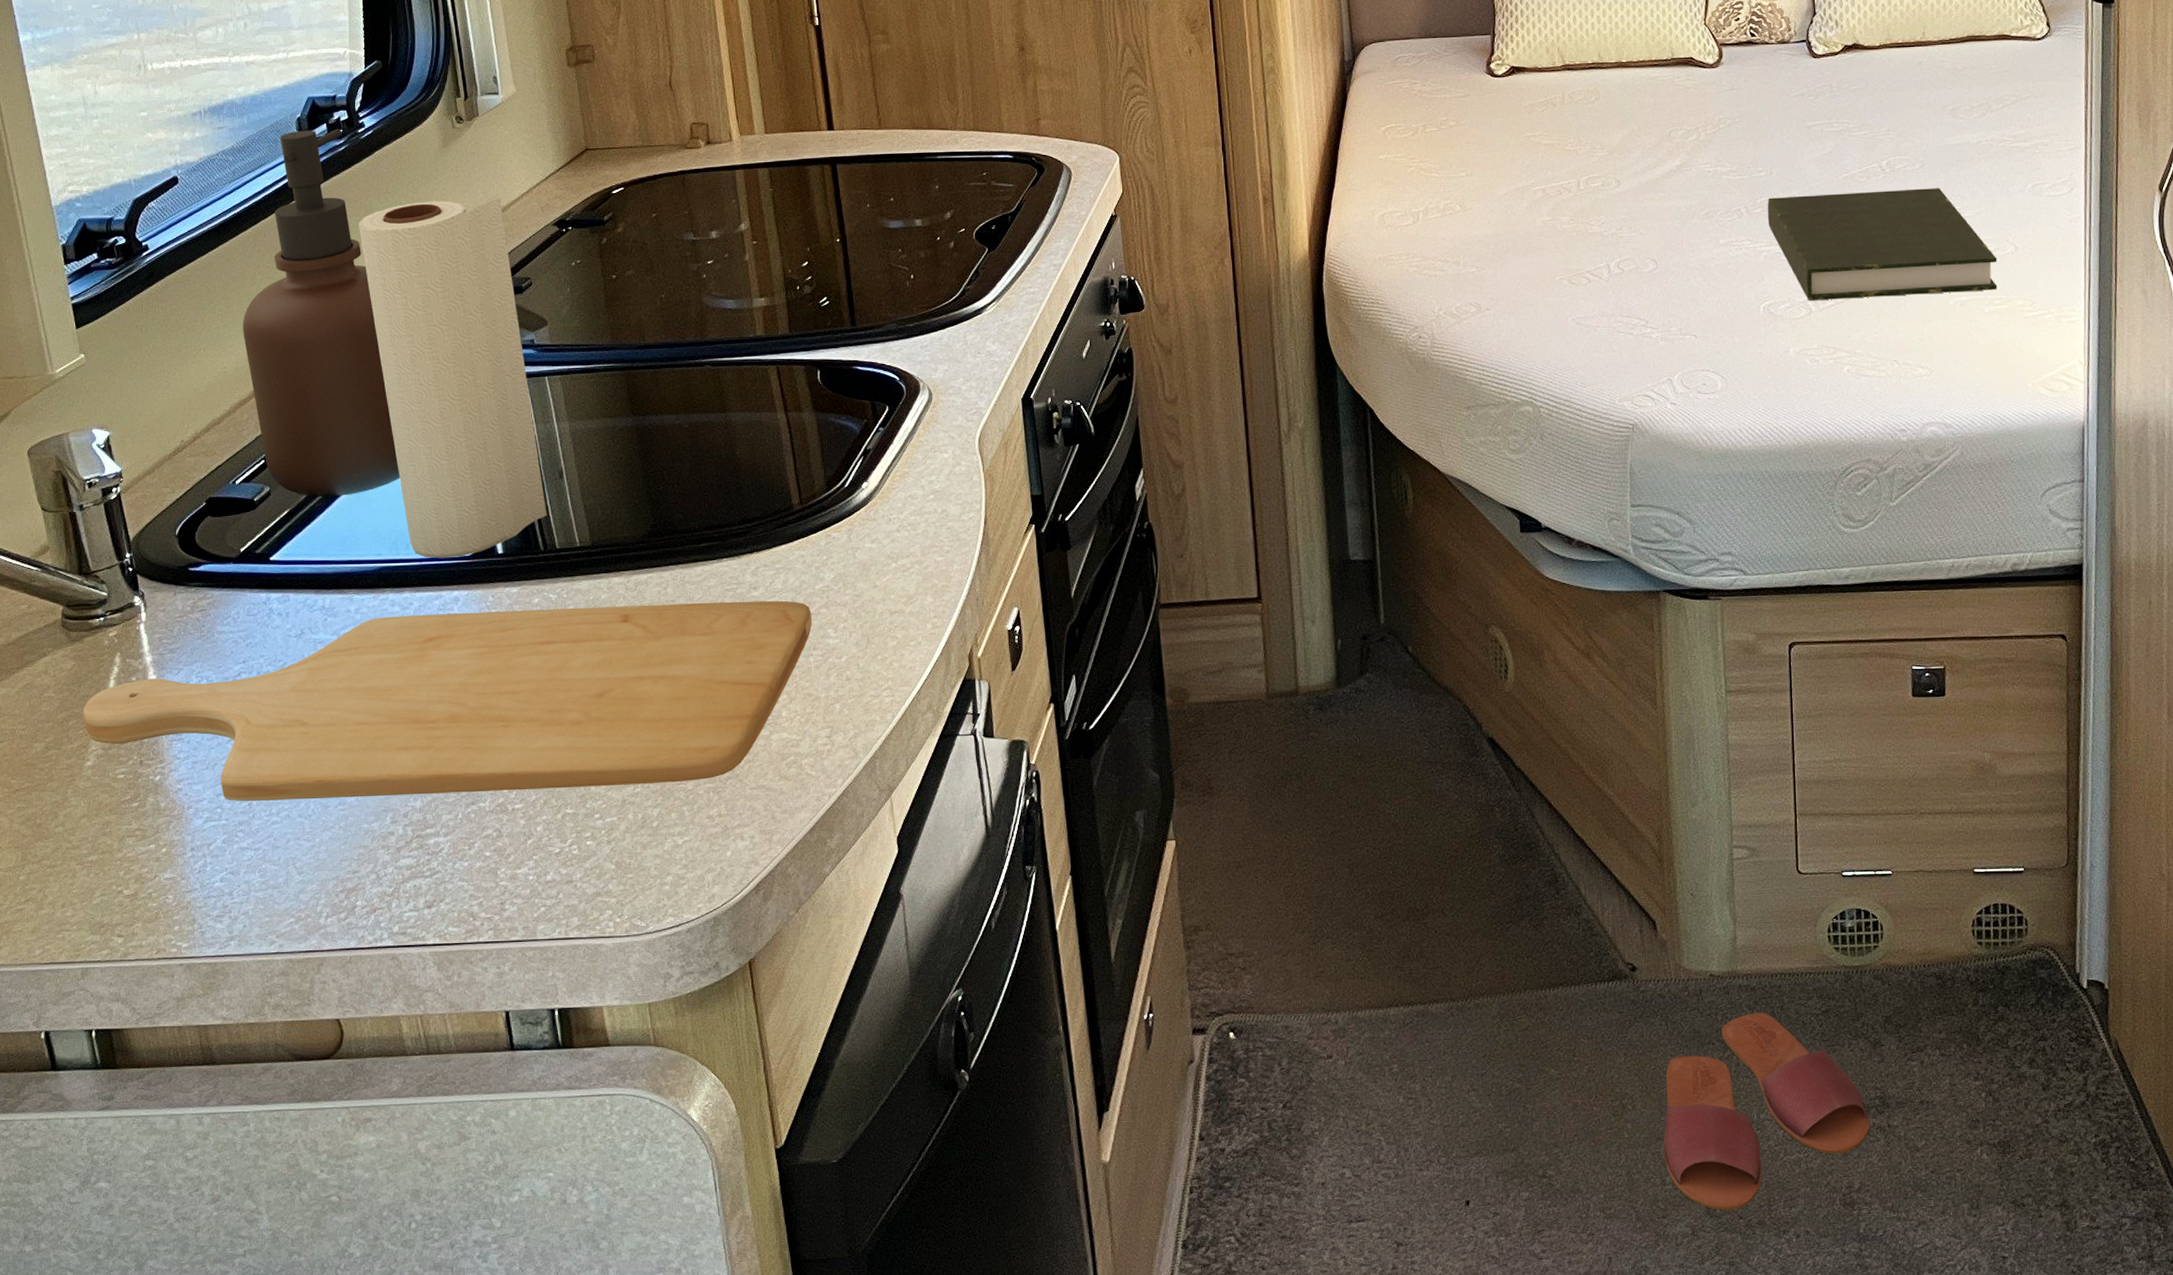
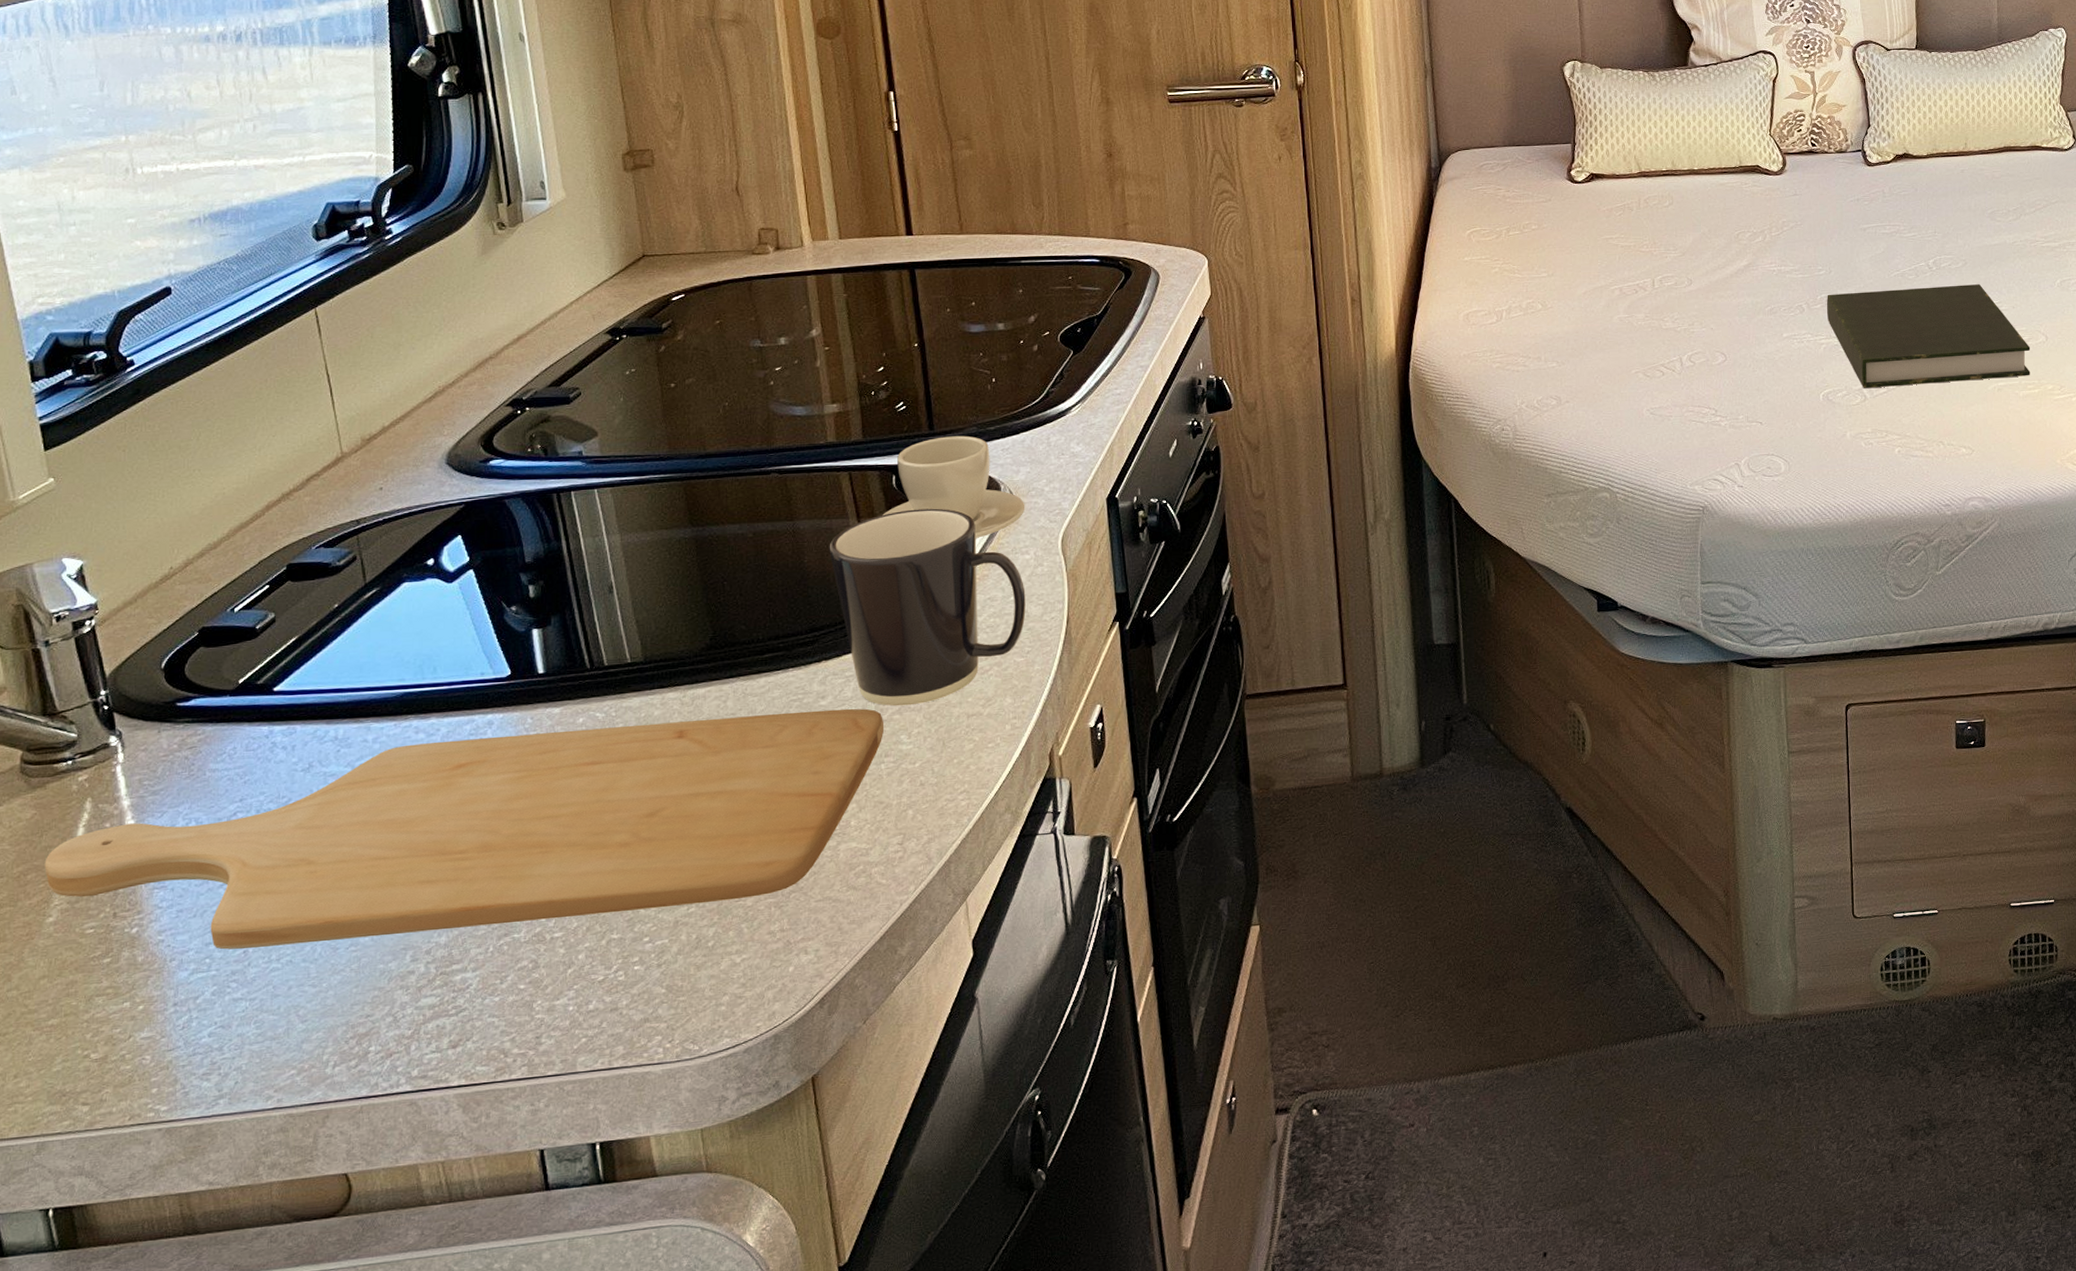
soap dispenser: present [243,129,400,497] -> none [246,236,428,622]
paper towel roll: present [359,198,547,559] -> none [384,306,595,682]
mug: none [759,404,945,600] -> present [829,508,1026,706]
teacup: none [808,332,944,436] -> present [882,435,1026,539]
slippers: present [1663,1012,1870,1210] -> none [1730,1049,1918,1239]

